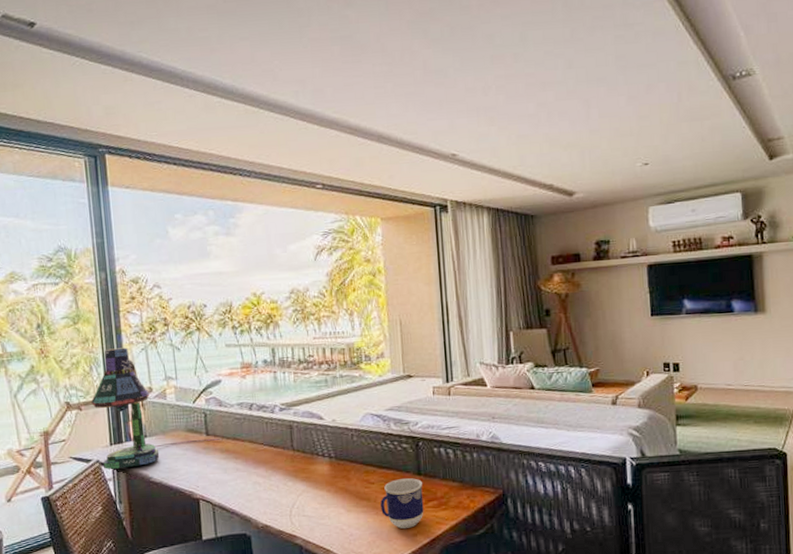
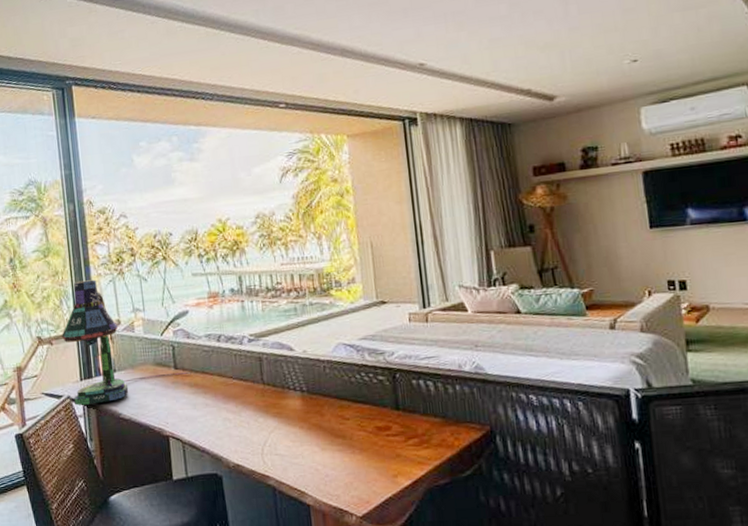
cup: present [380,478,424,529] -> none [357,413,404,469]

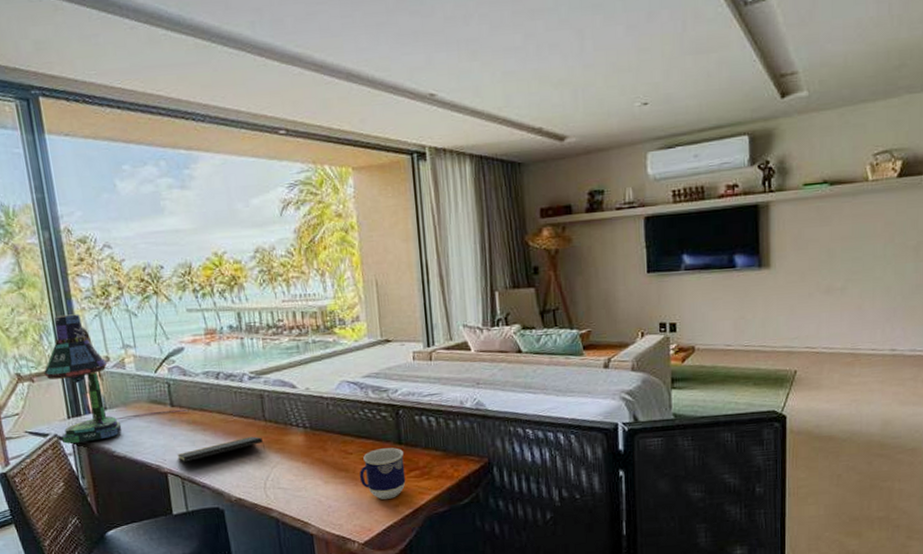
notepad: none [179,400,263,426] -> present [177,436,265,462]
cup: none [357,413,404,469] -> present [359,447,406,500]

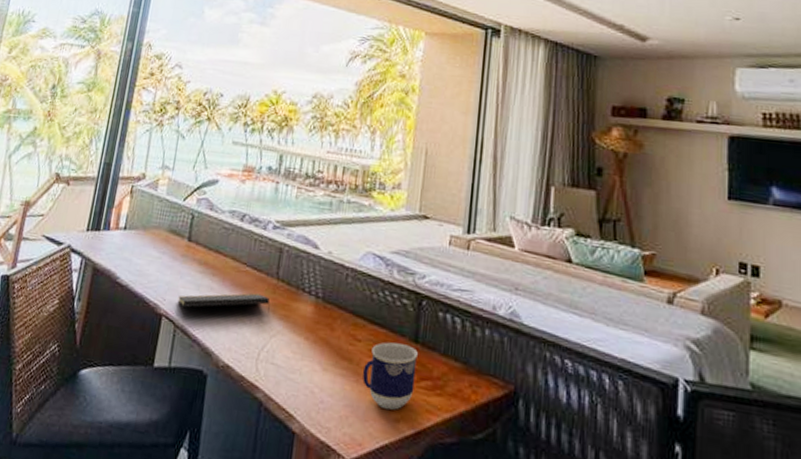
desk lamp: present [44,314,190,444] -> none [73,123,206,261]

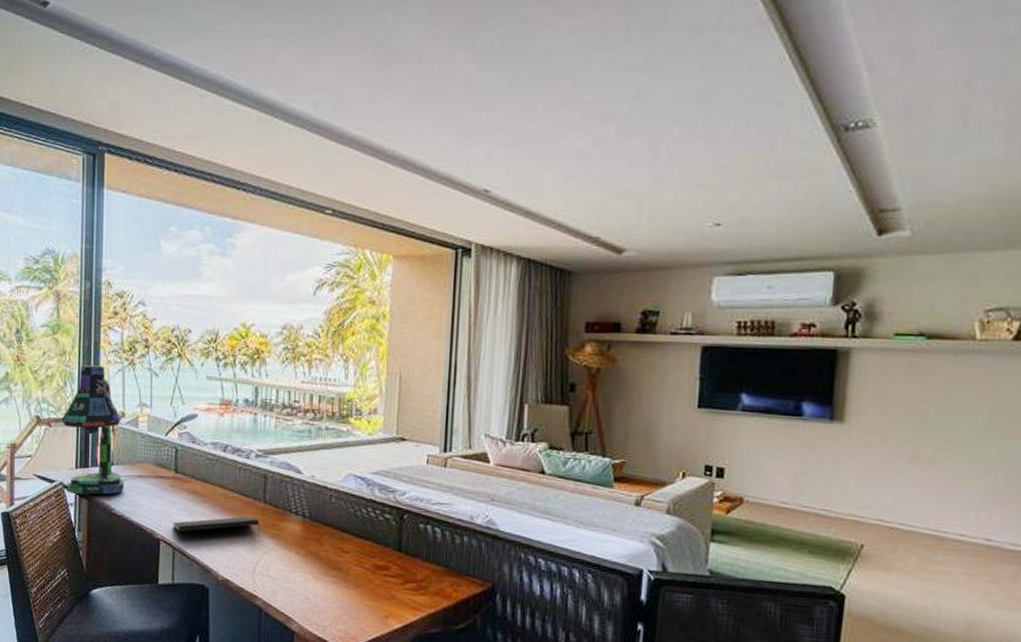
desk lamp: none [73,123,206,261] -> present [62,365,193,495]
cup: present [363,342,419,410] -> none [352,552,403,609]

